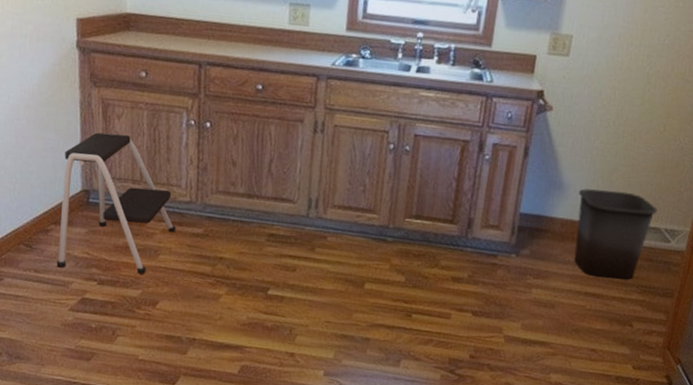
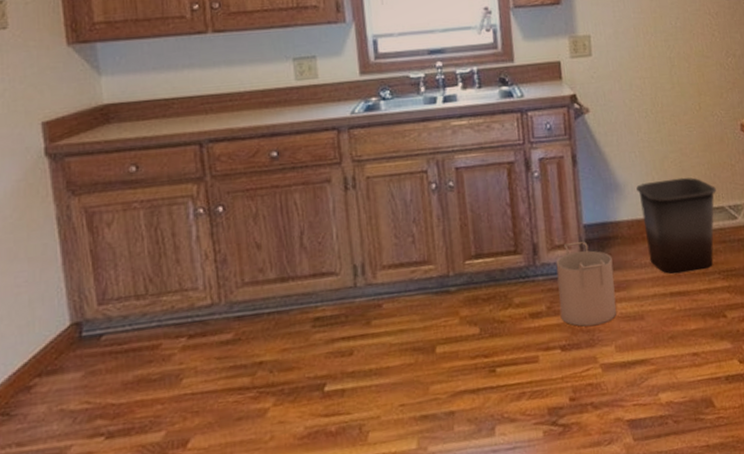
step stool: present [56,132,176,274] -> none [43,243,199,432]
bucket: none [479,225,539,303] -> present [556,241,617,327]

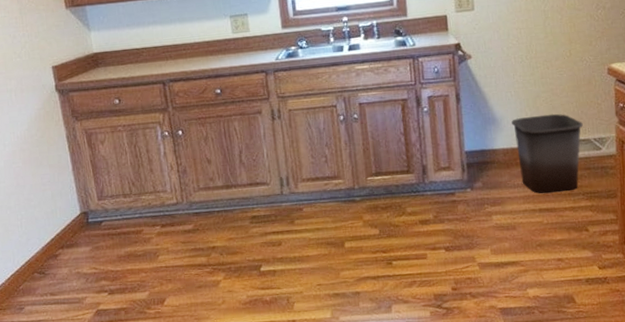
bucket: present [556,241,617,327] -> none [441,165,493,233]

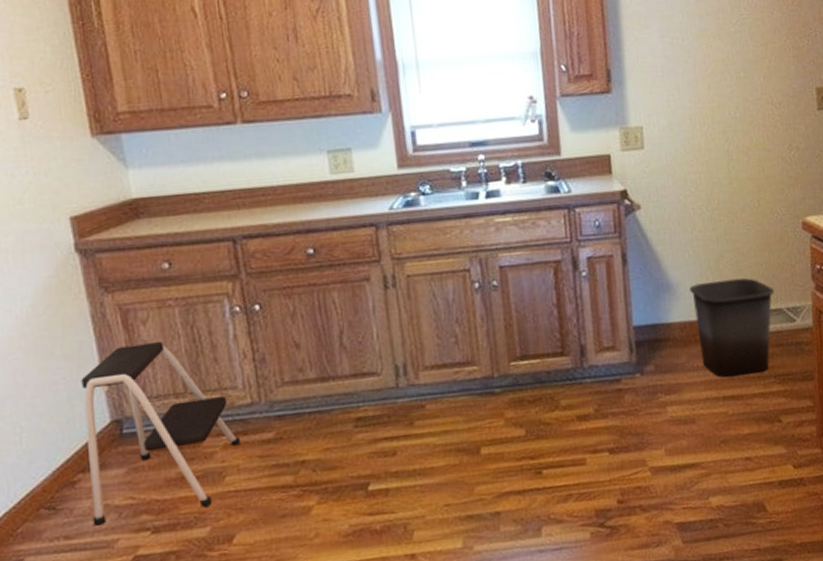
step stool: none [60,156,170,287] -> present [81,341,241,526]

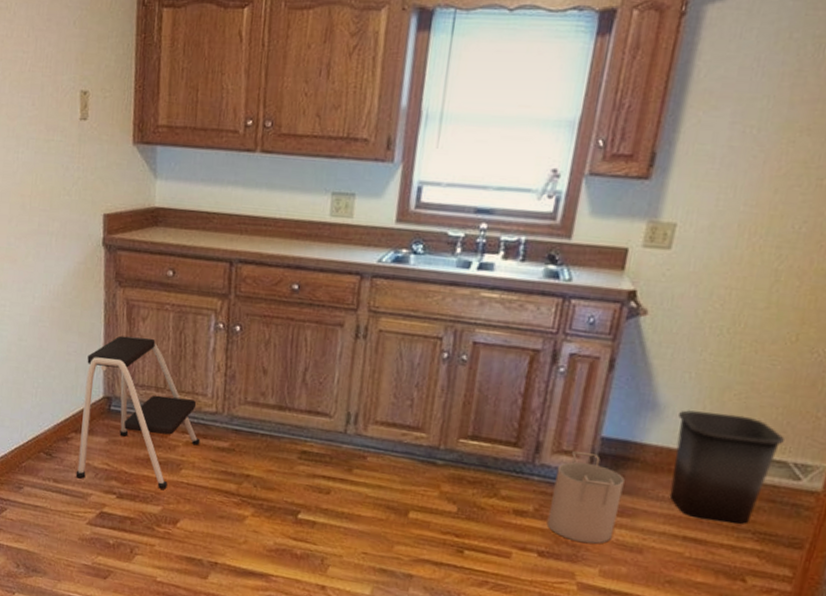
bucket: none [604,343,668,430] -> present [546,451,625,544]

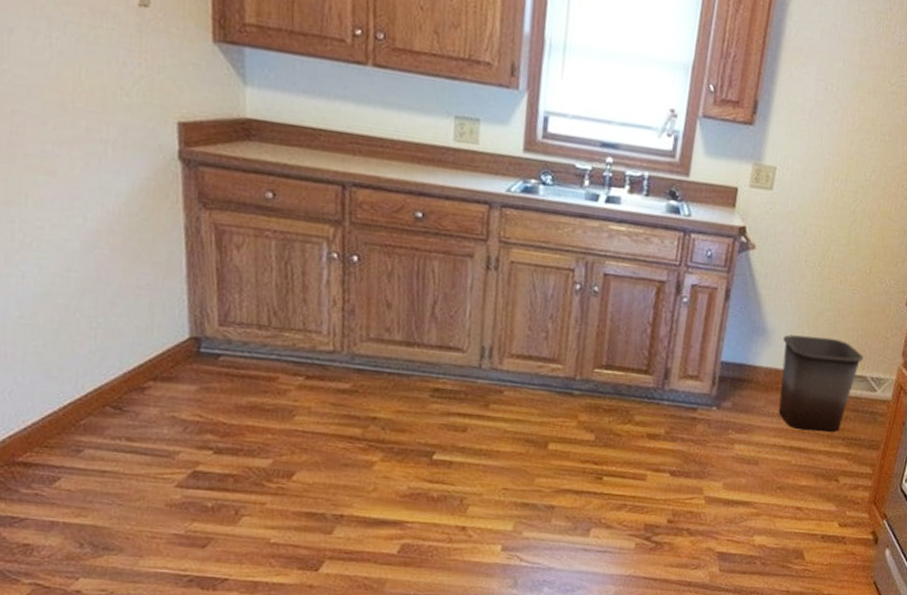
step stool: present [75,335,201,490] -> none [157,266,317,440]
bucket: present [546,451,625,544] -> none [677,376,742,460]

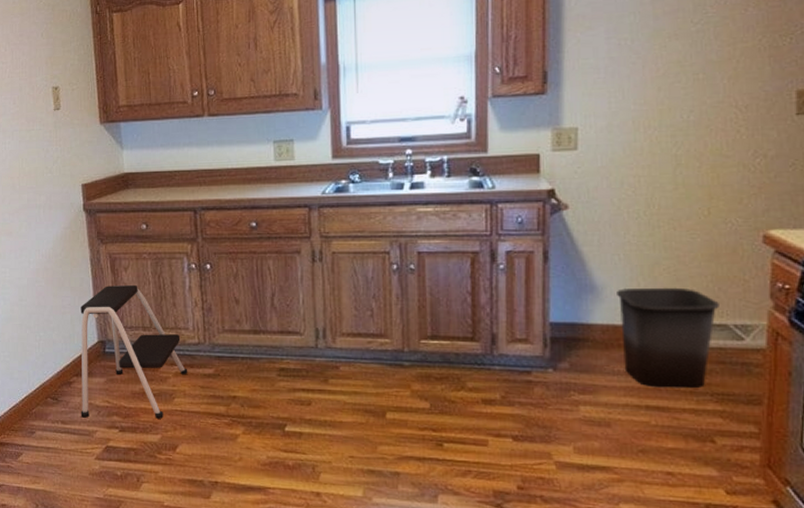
step stool: none [157,266,317,440] -> present [80,284,188,419]

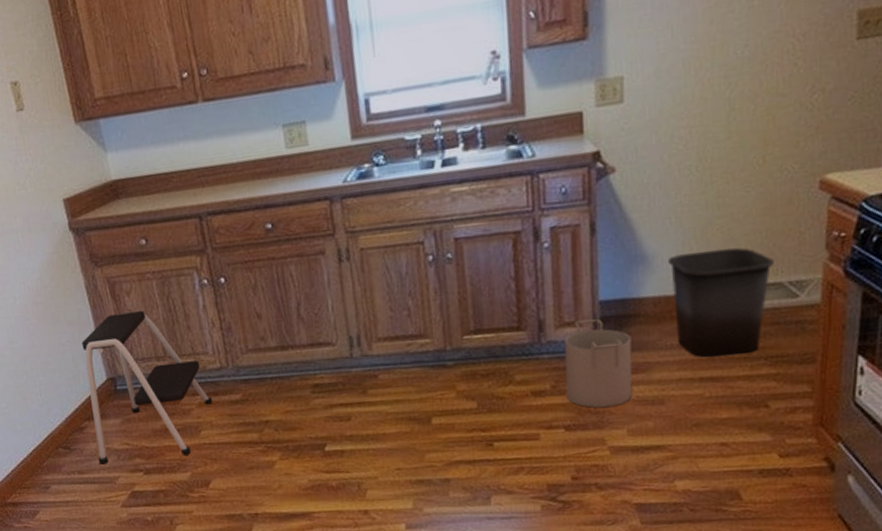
bucket: none [515,339,580,424] -> present [564,319,633,408]

